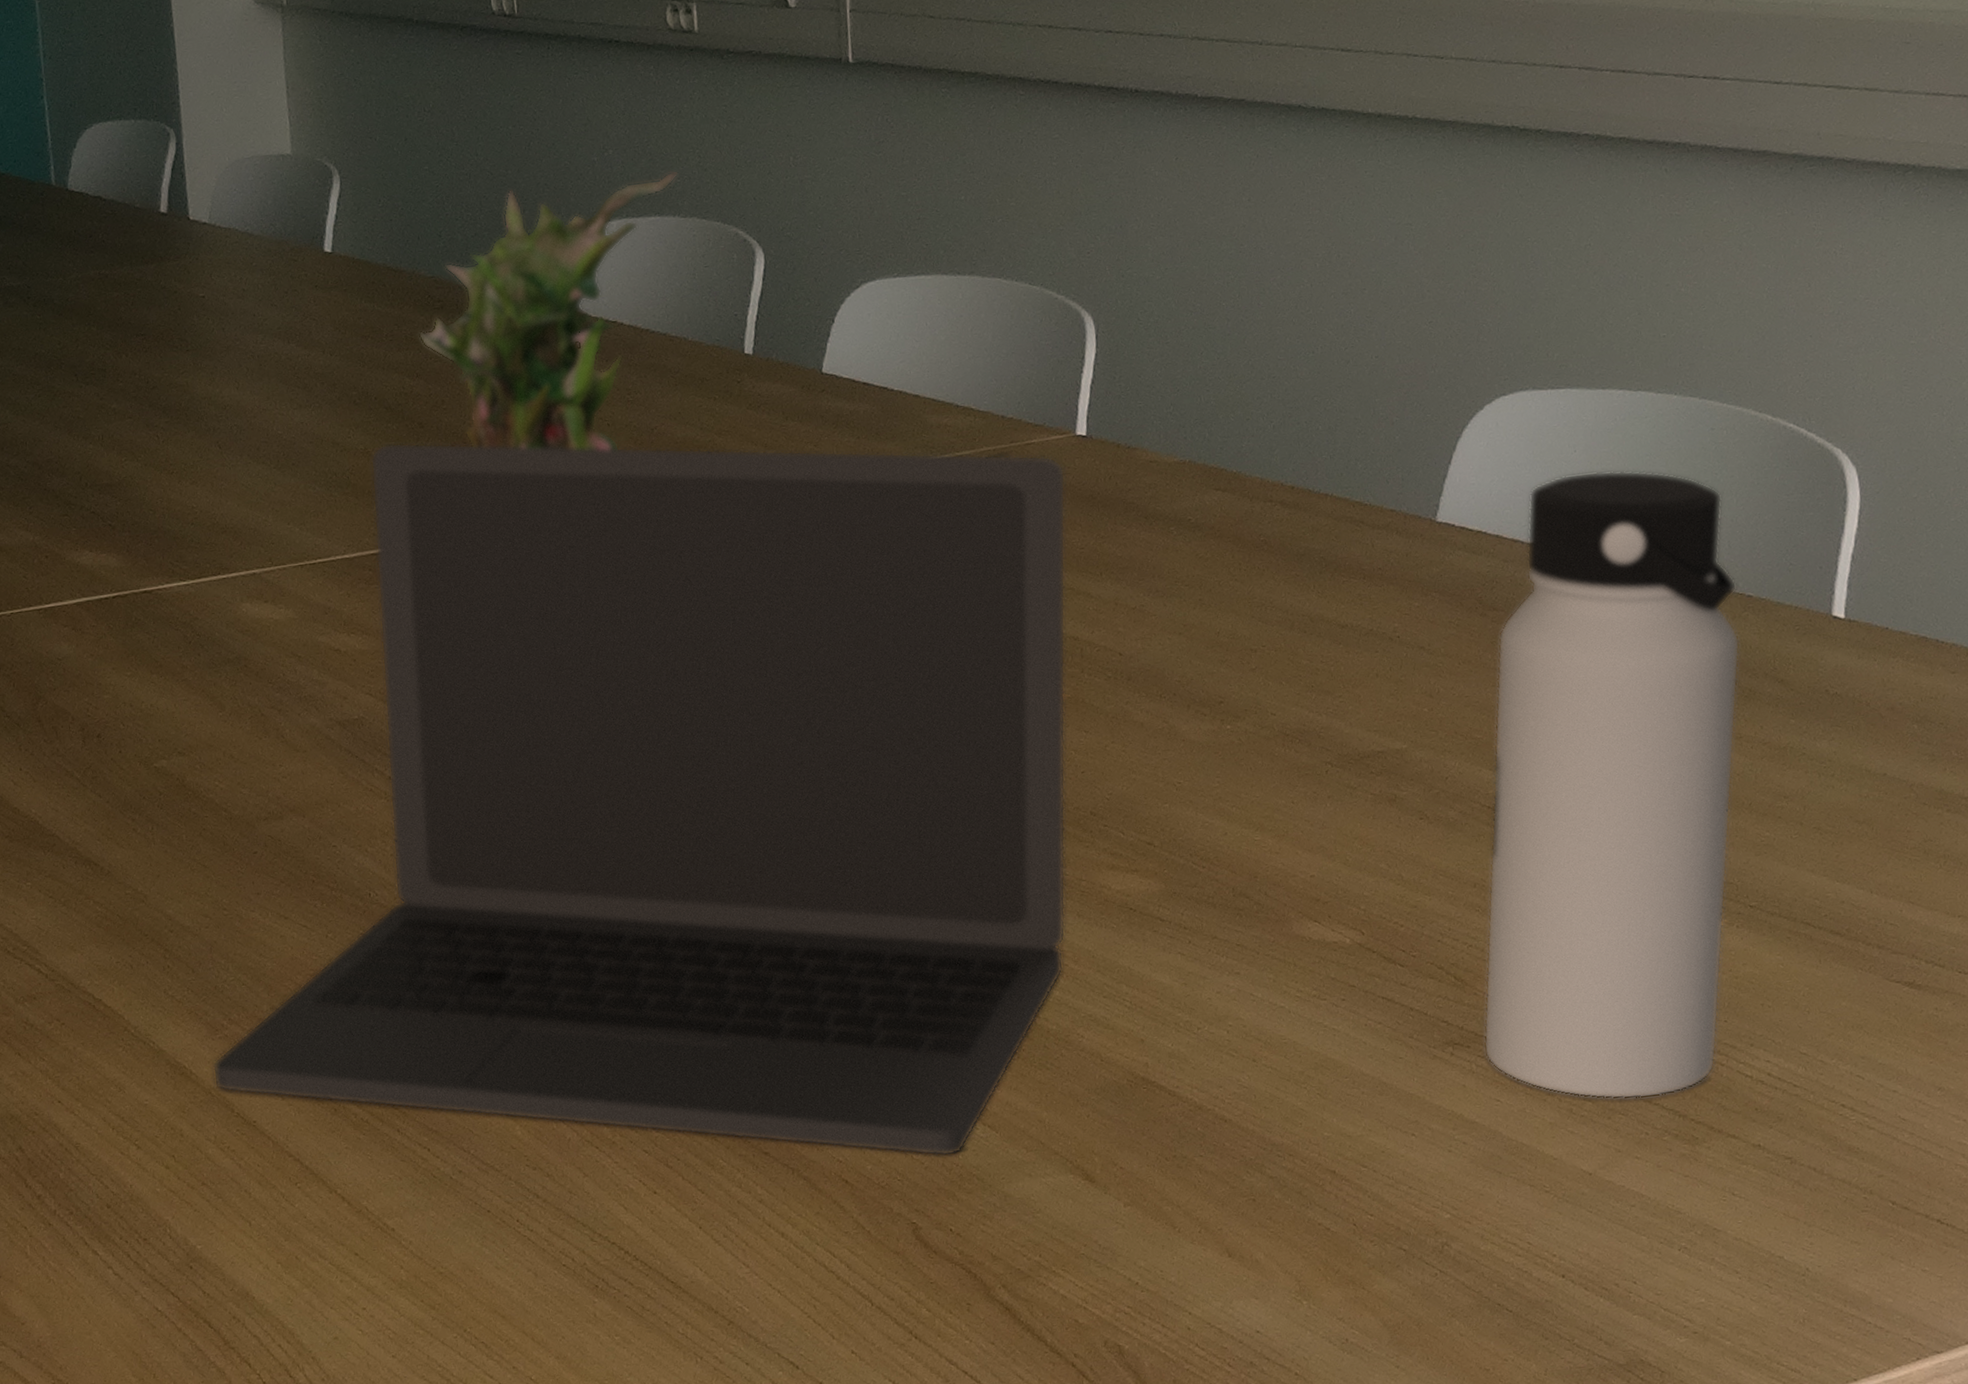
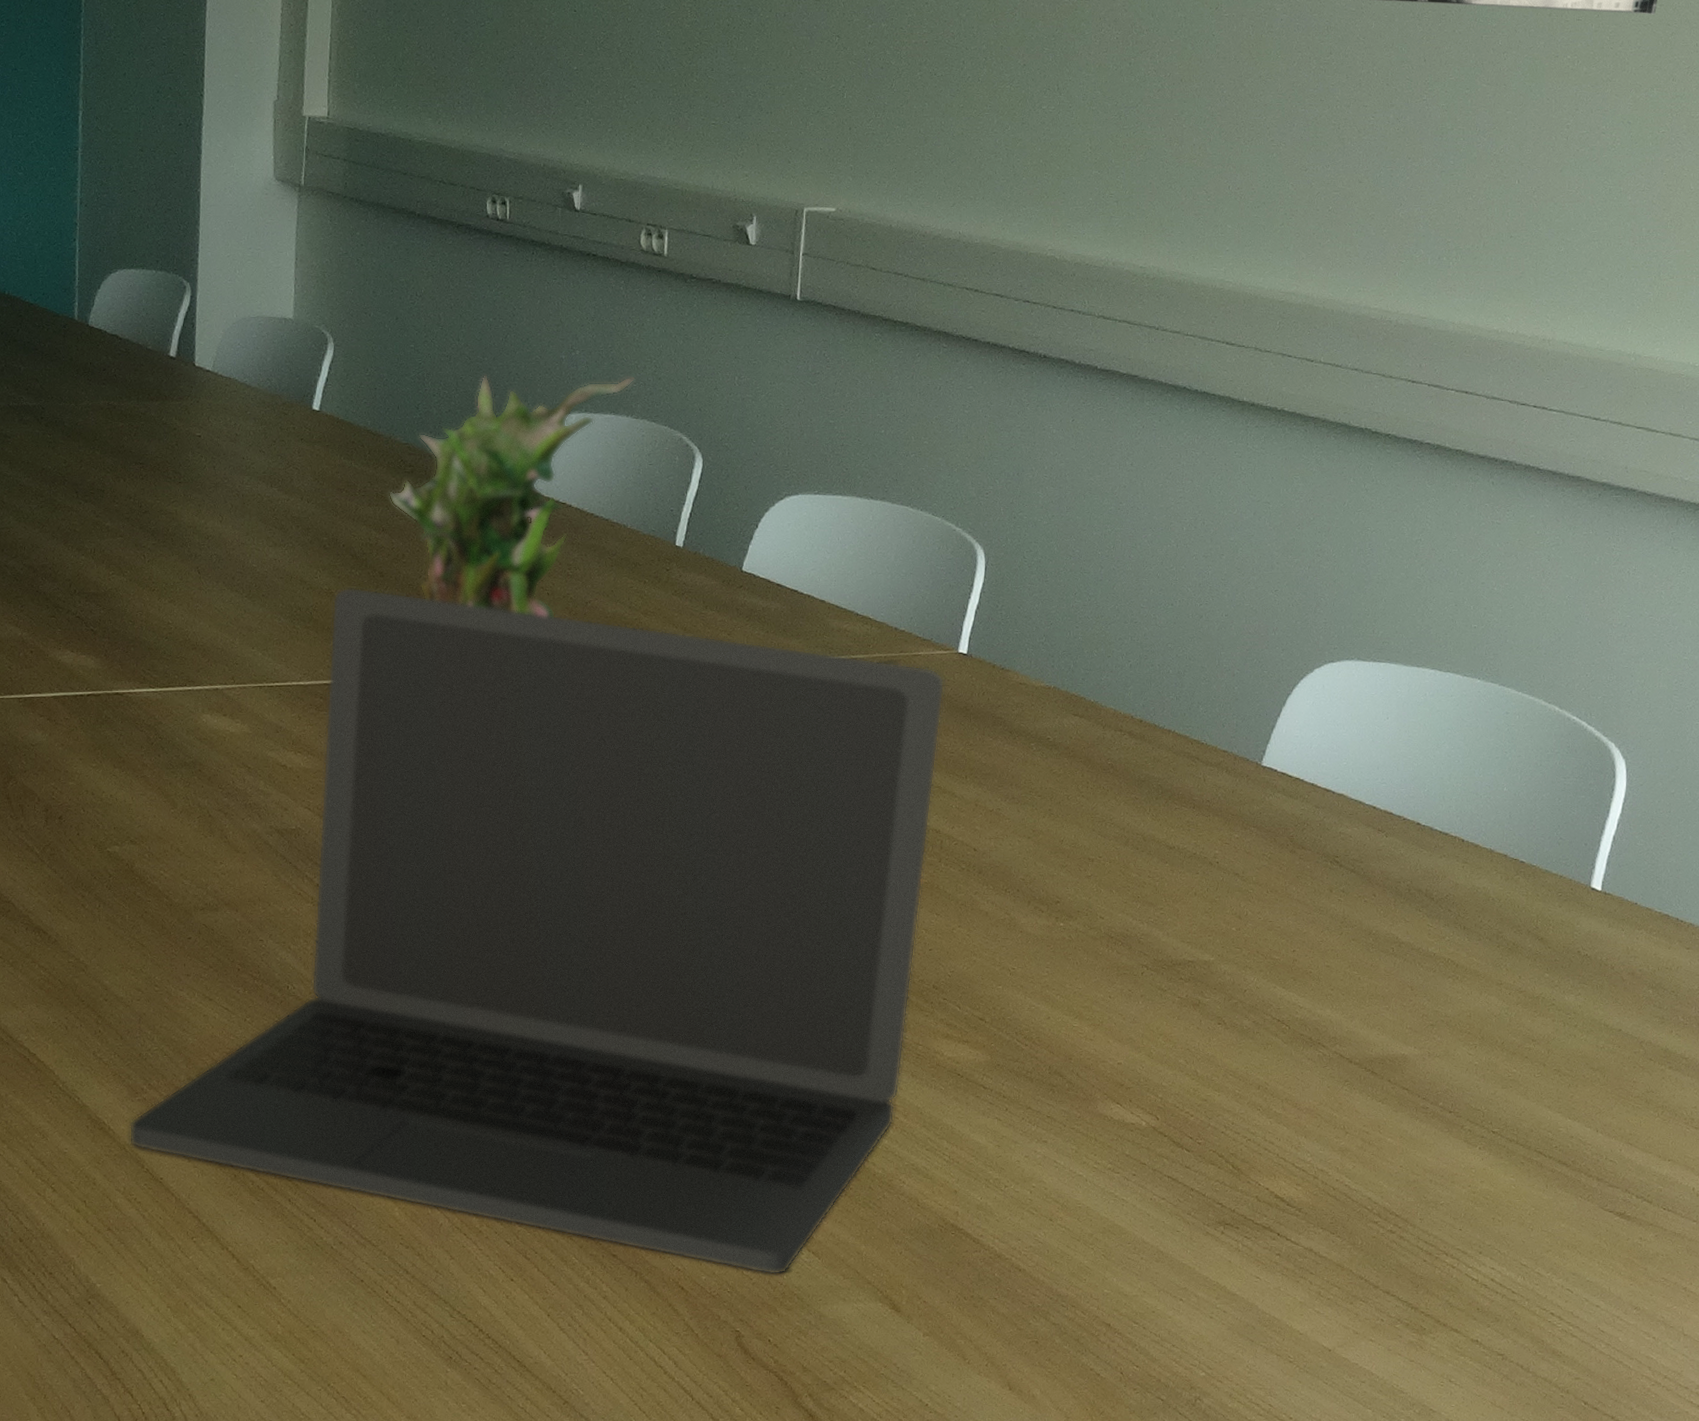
water bottle: present [1483,470,1740,1100] -> none [1251,738,1513,1289]

